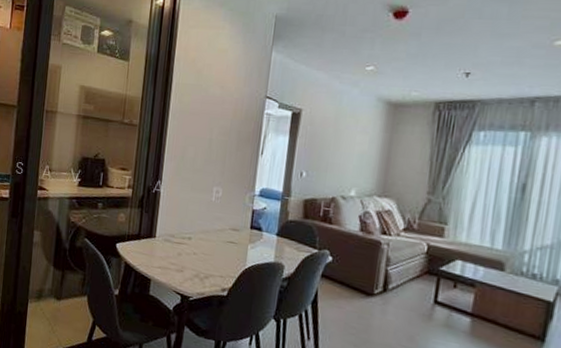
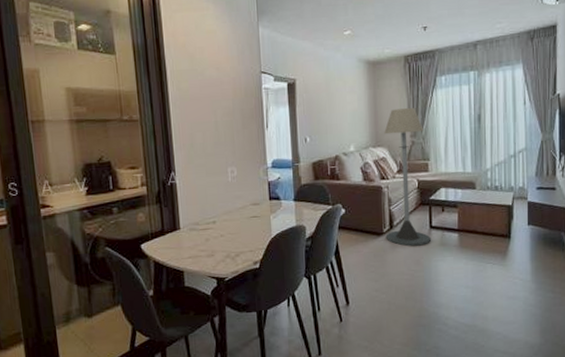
floor lamp: none [375,159,446,321] -> present [384,108,431,247]

